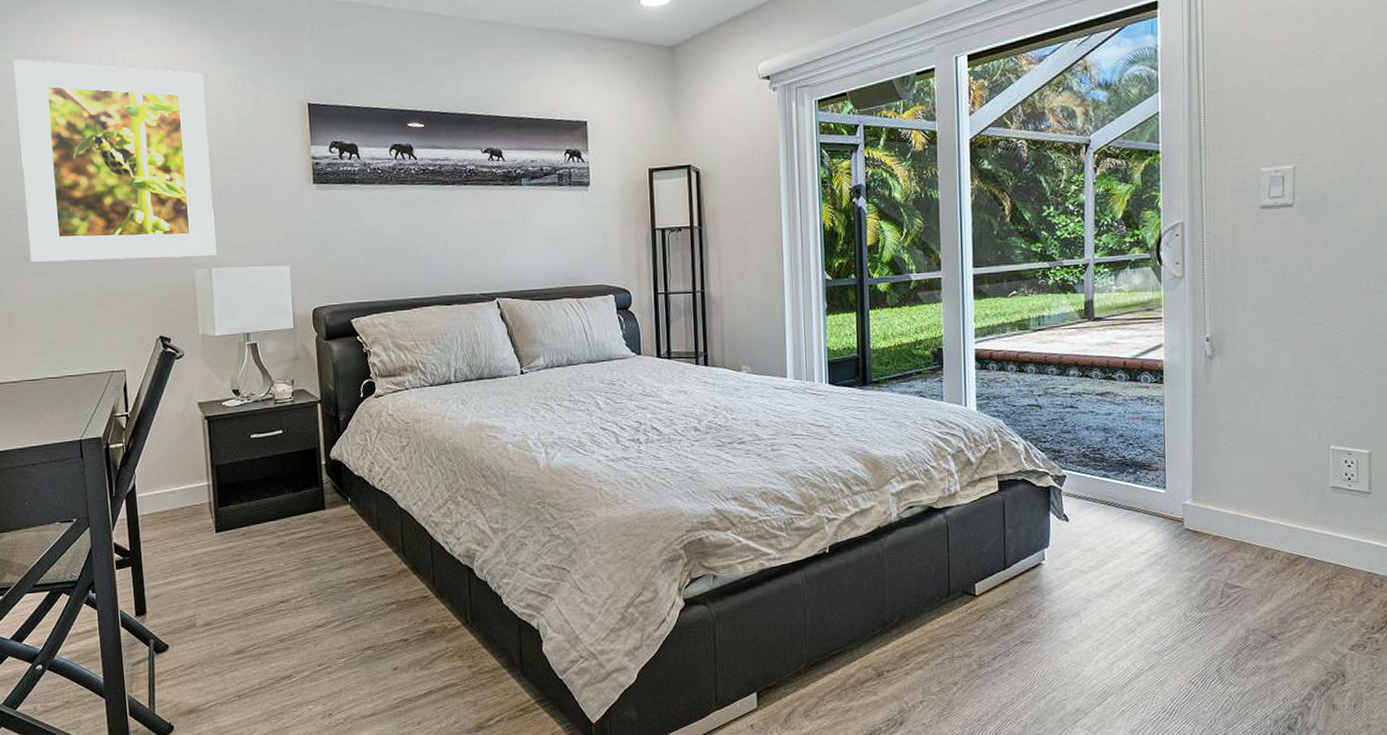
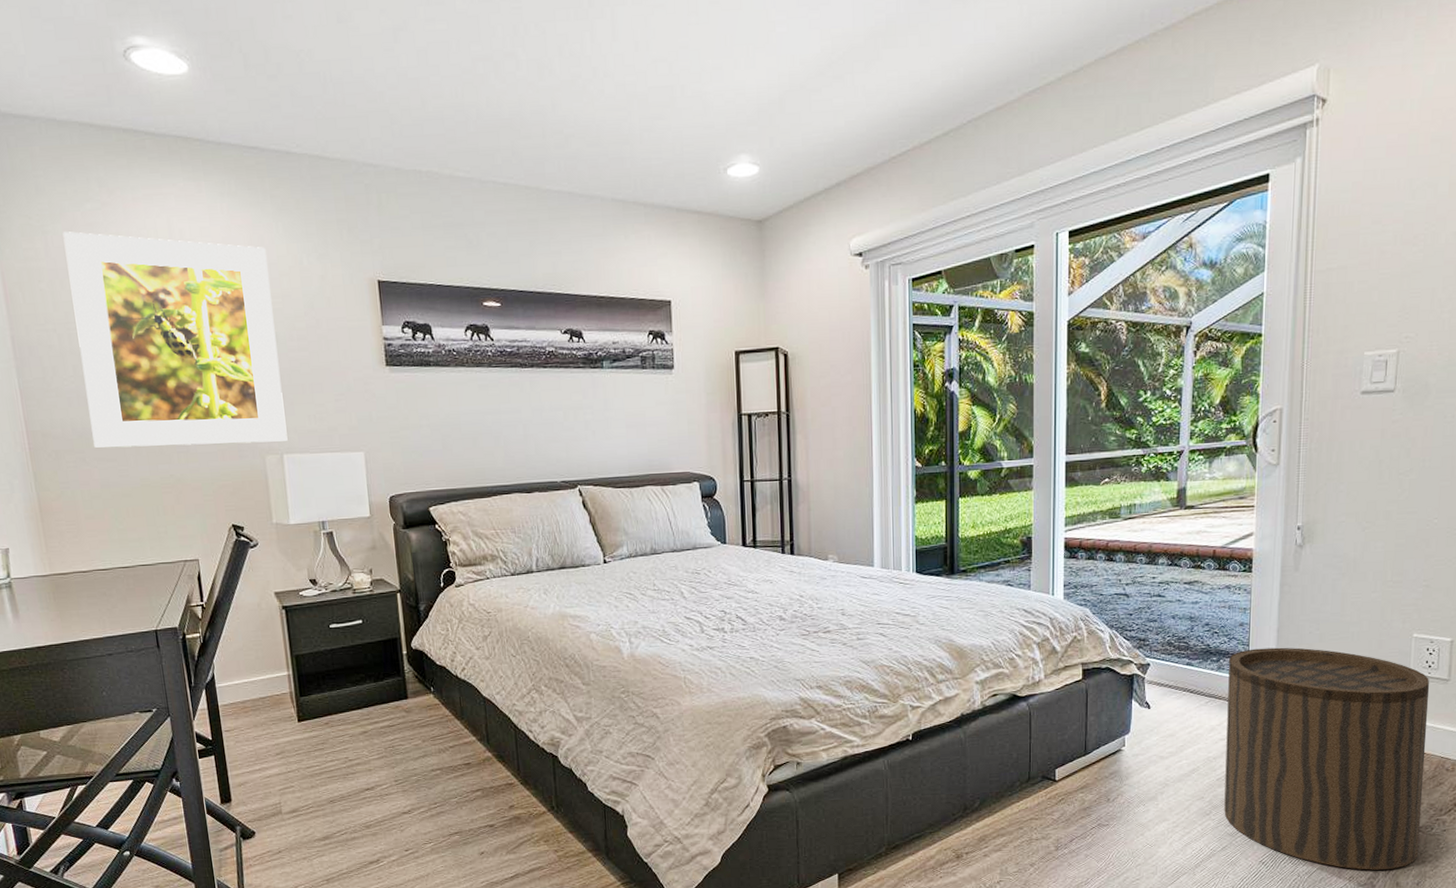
stool: none [1146,459,1353,691] -> present [1224,647,1430,870]

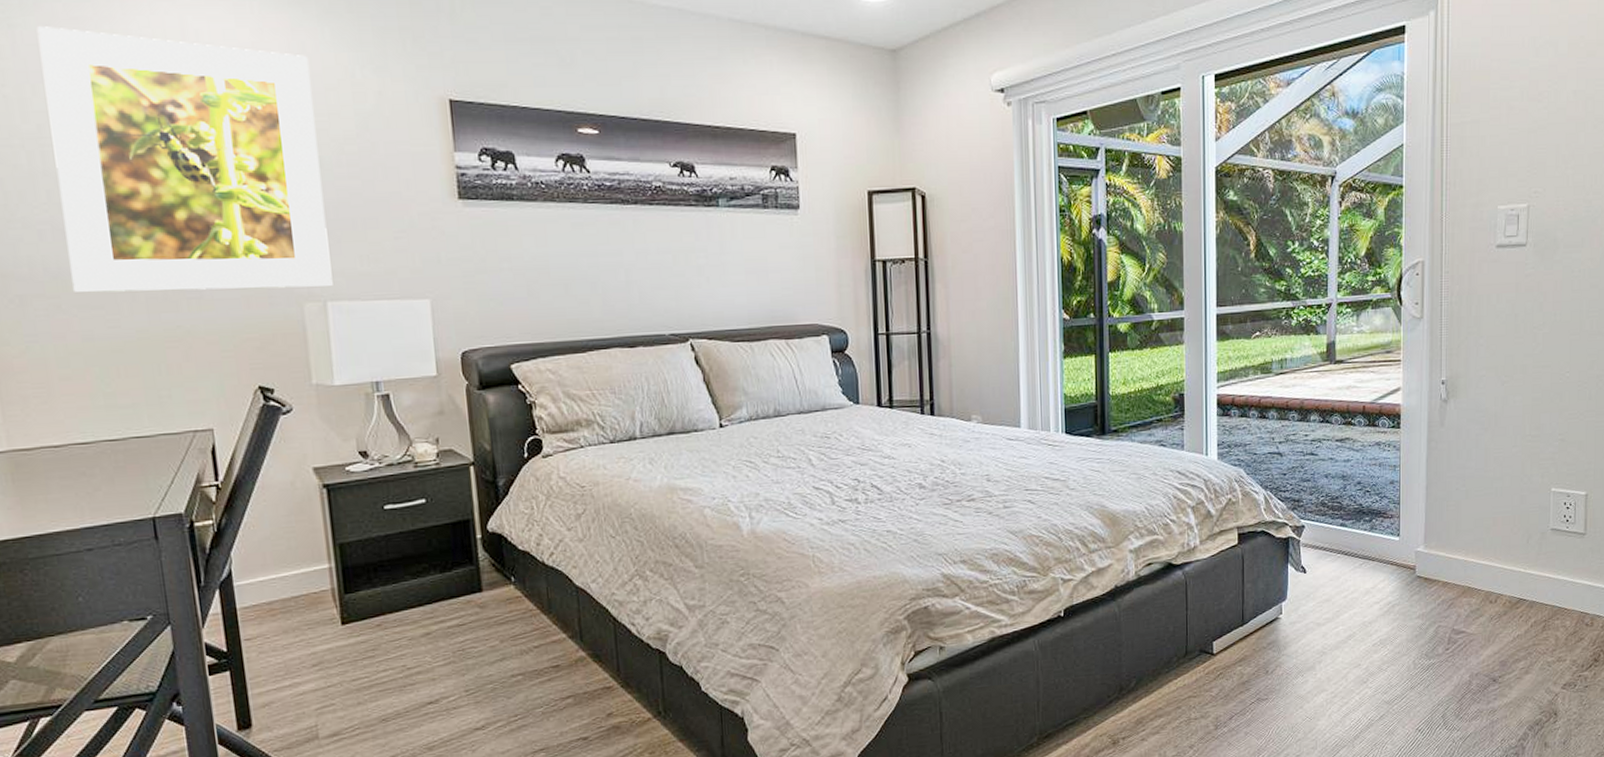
stool: present [1224,647,1430,870] -> none [1381,505,1568,732]

